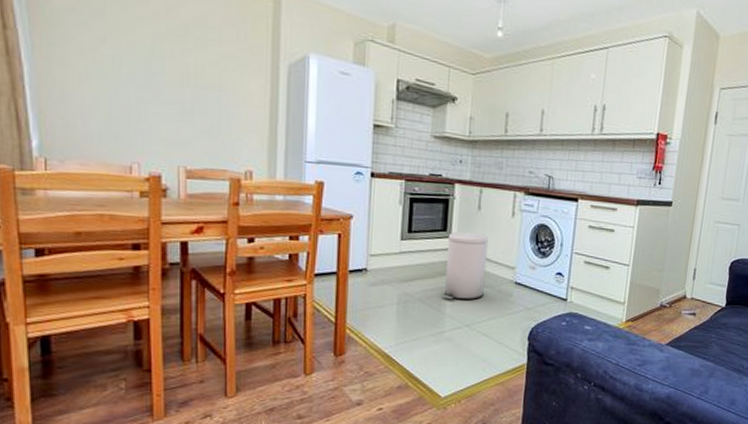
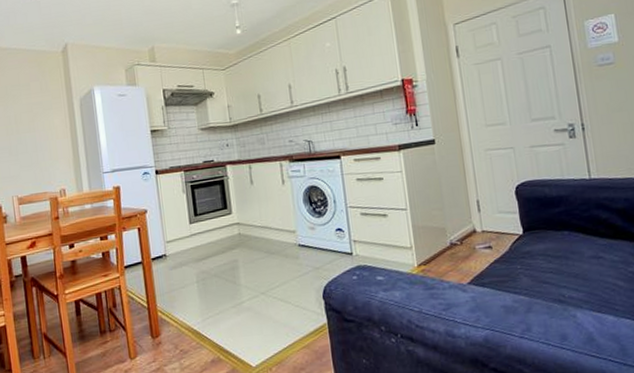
pedal bin: present [440,231,488,301] -> none [230,205,272,271]

